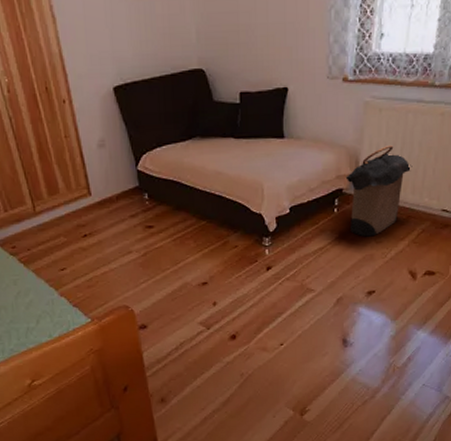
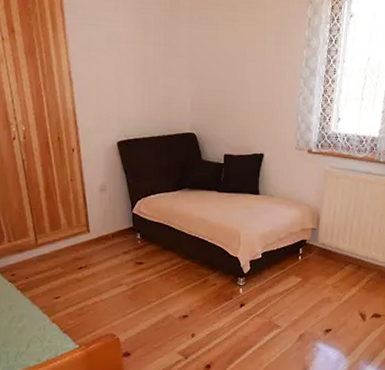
laundry hamper: present [345,145,412,237] -> none [308,207,363,282]

